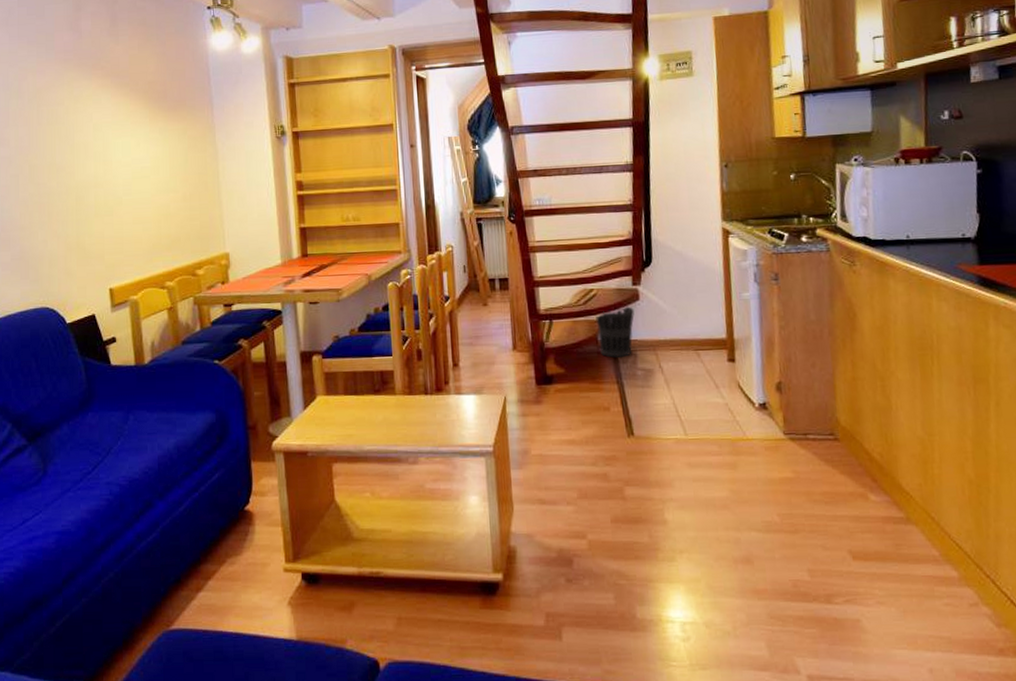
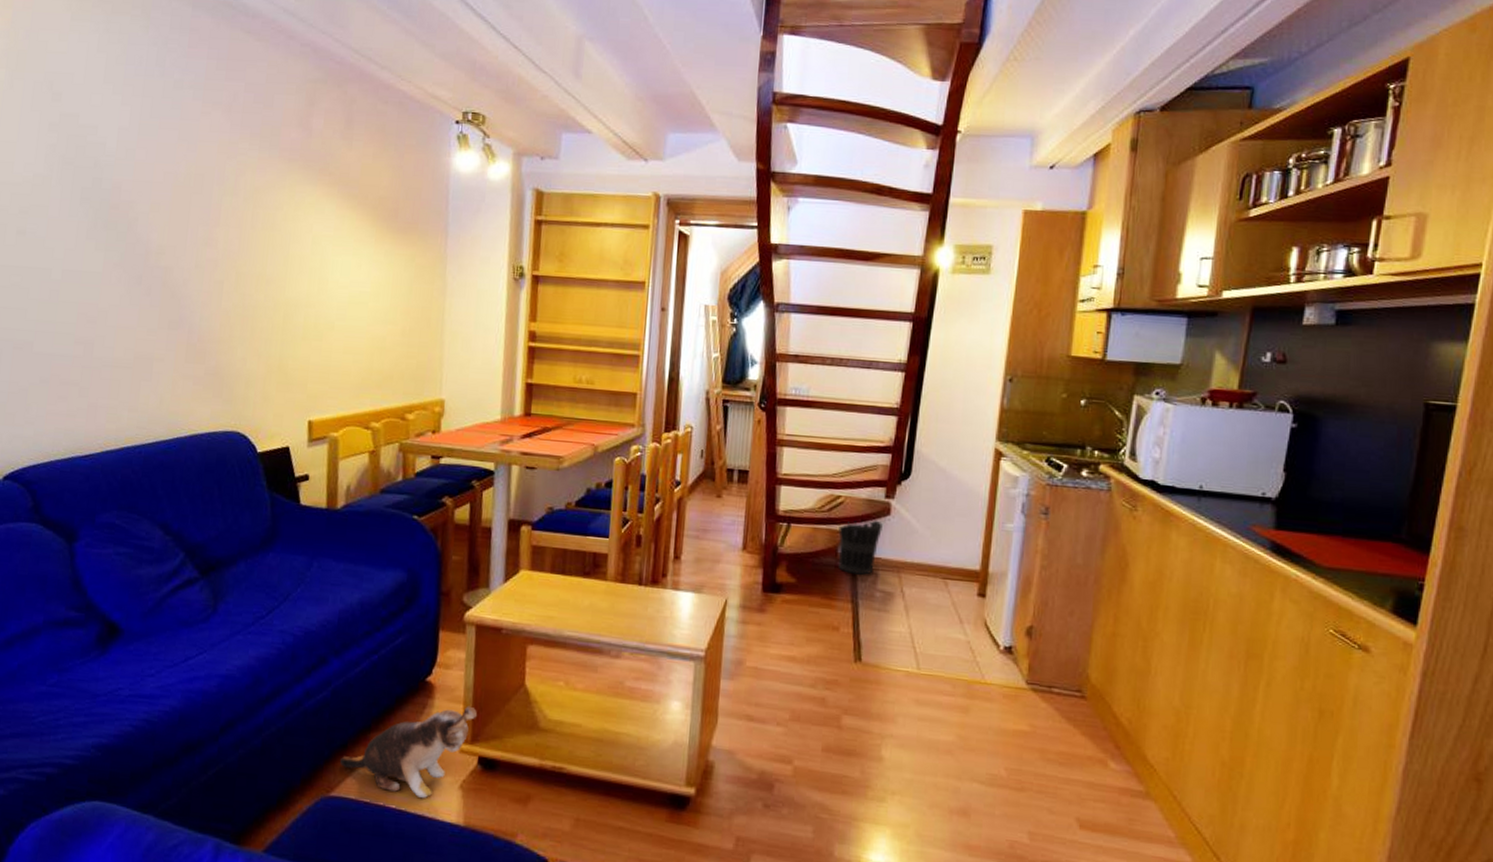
plush toy: none [176,527,295,620] -> present [340,706,477,799]

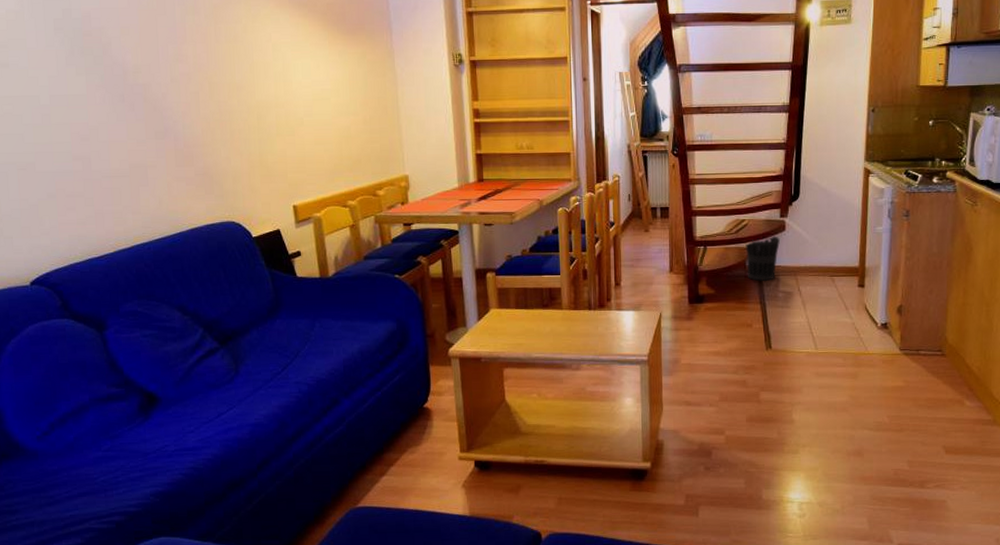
plush toy: present [340,706,477,799] -> none [362,422,469,500]

